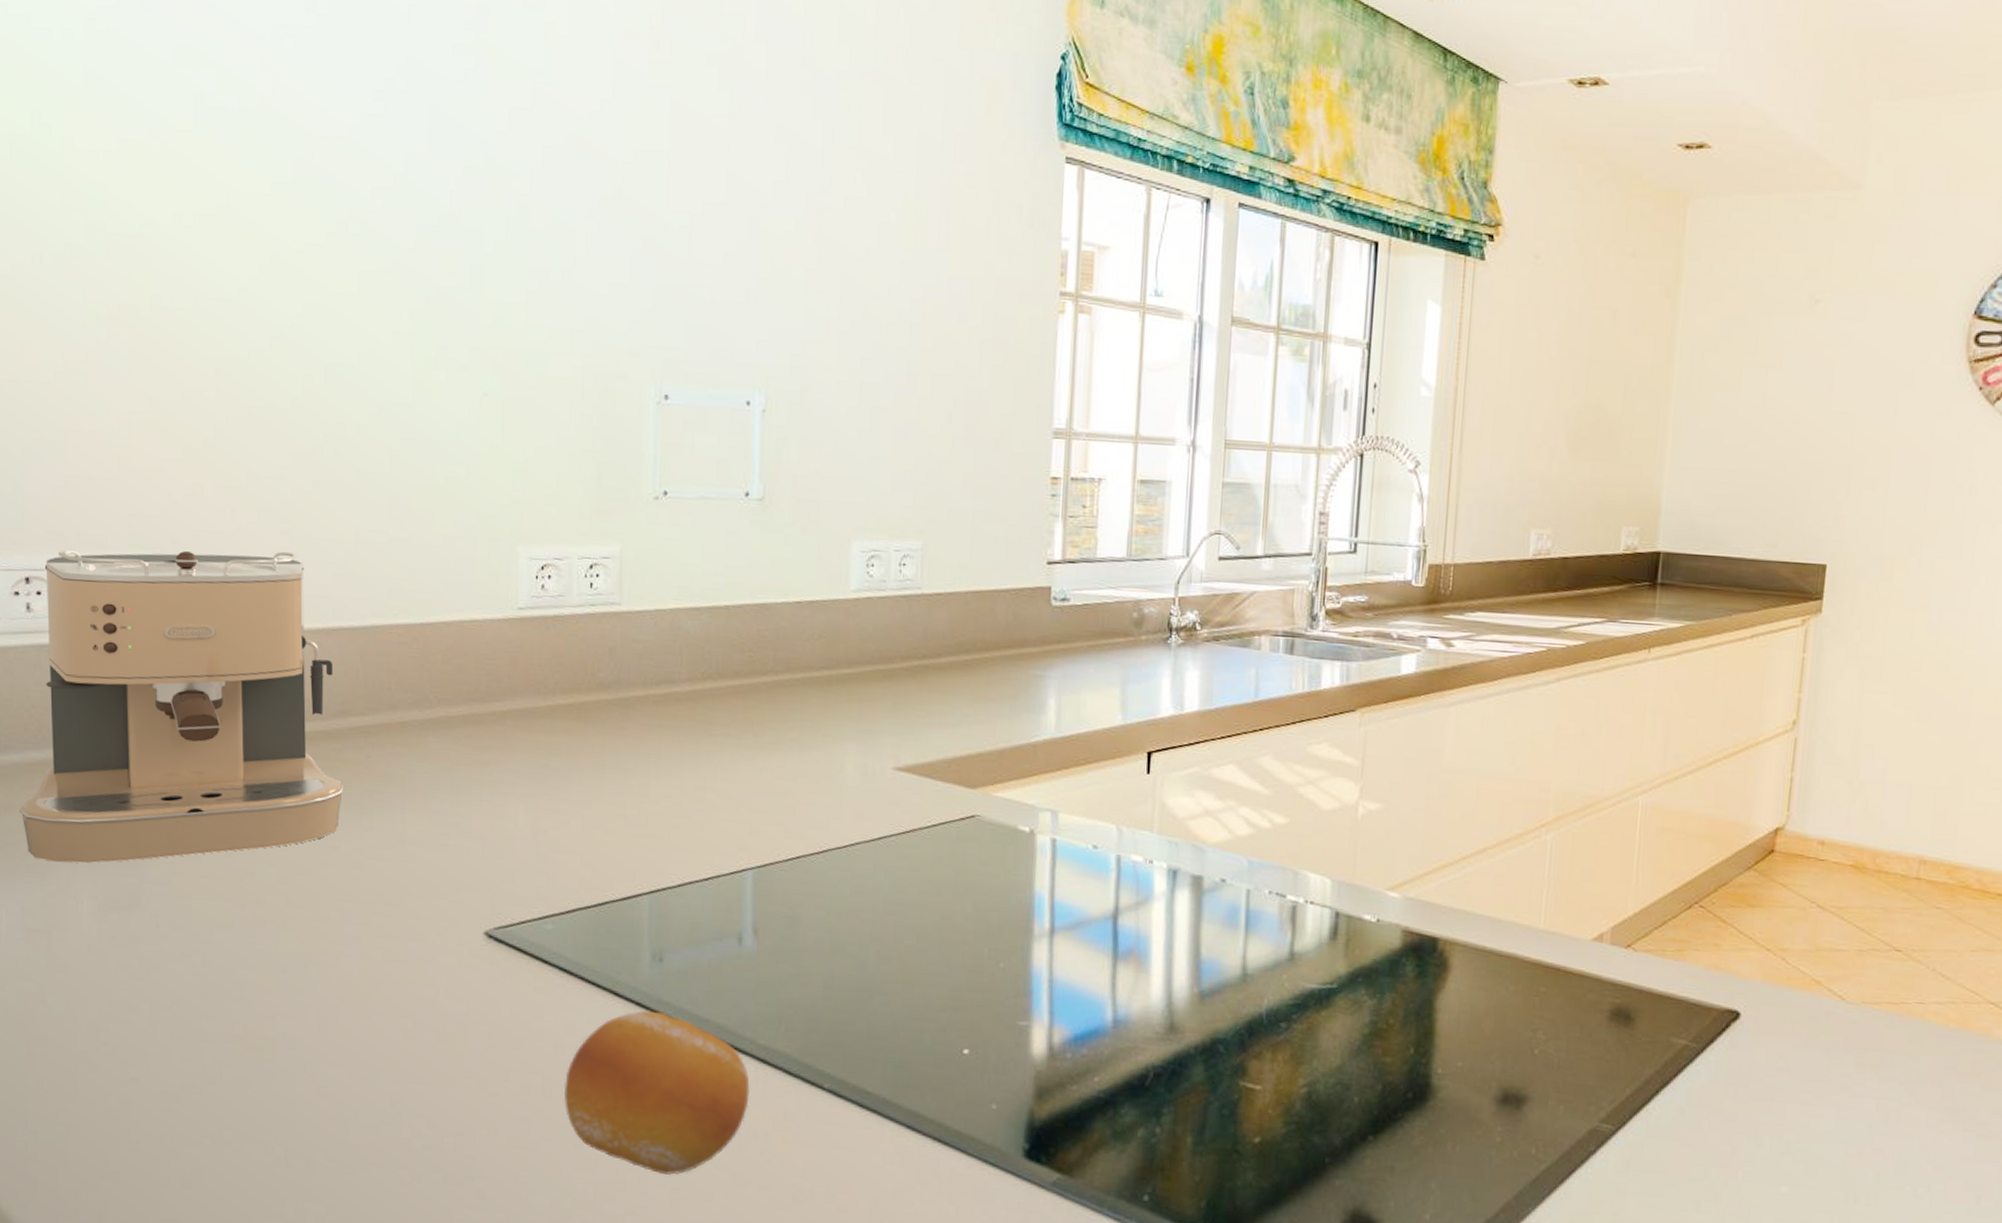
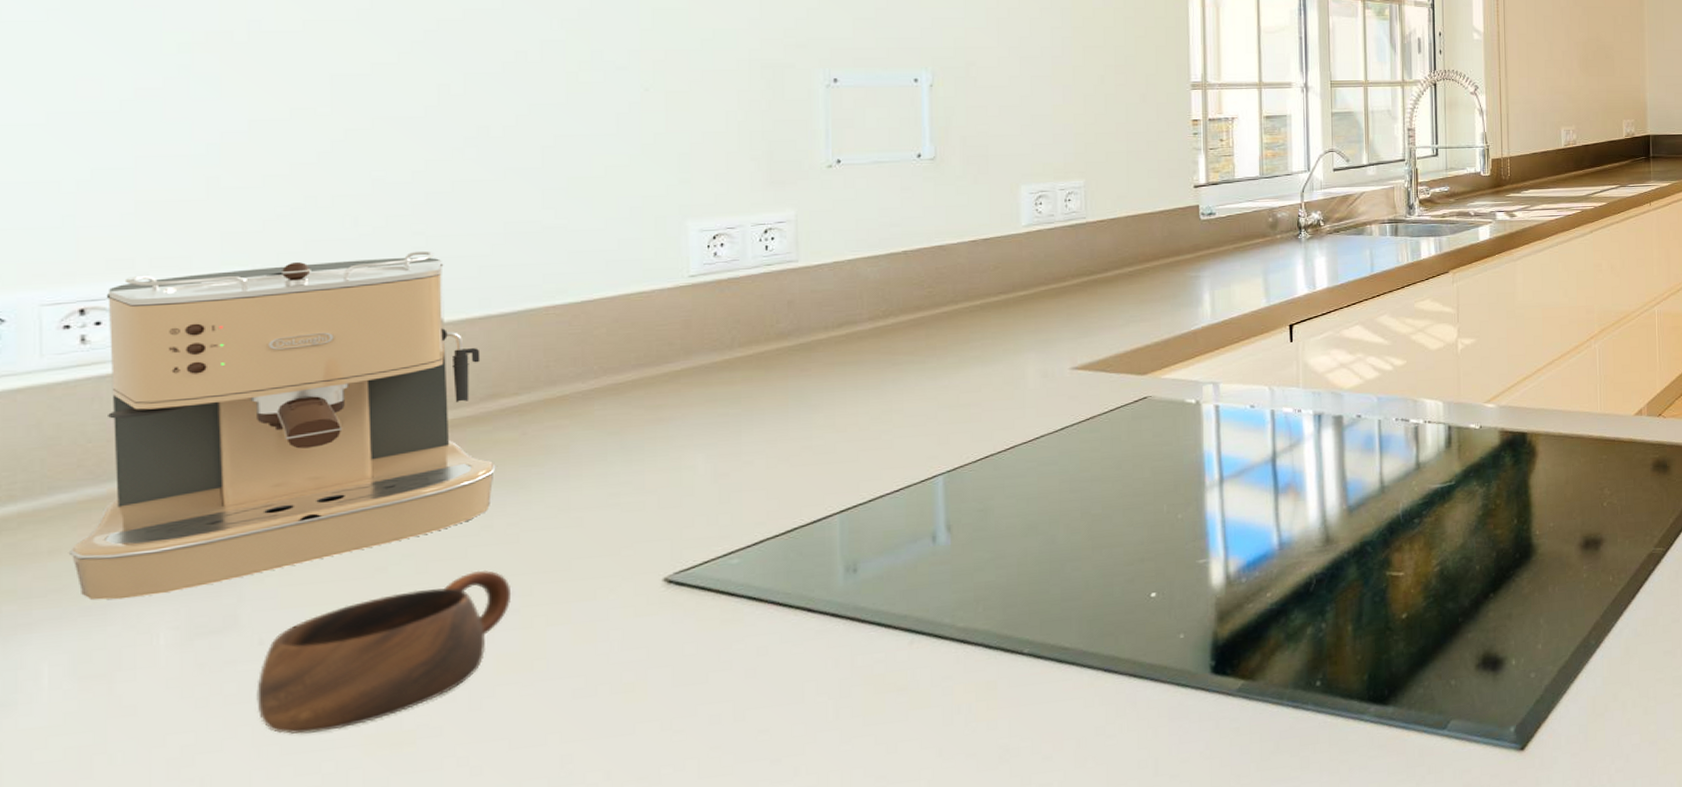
cup: none [154,891,355,1024] -> present [256,569,512,734]
fruit: present [563,1011,750,1175] -> none [757,617,951,767]

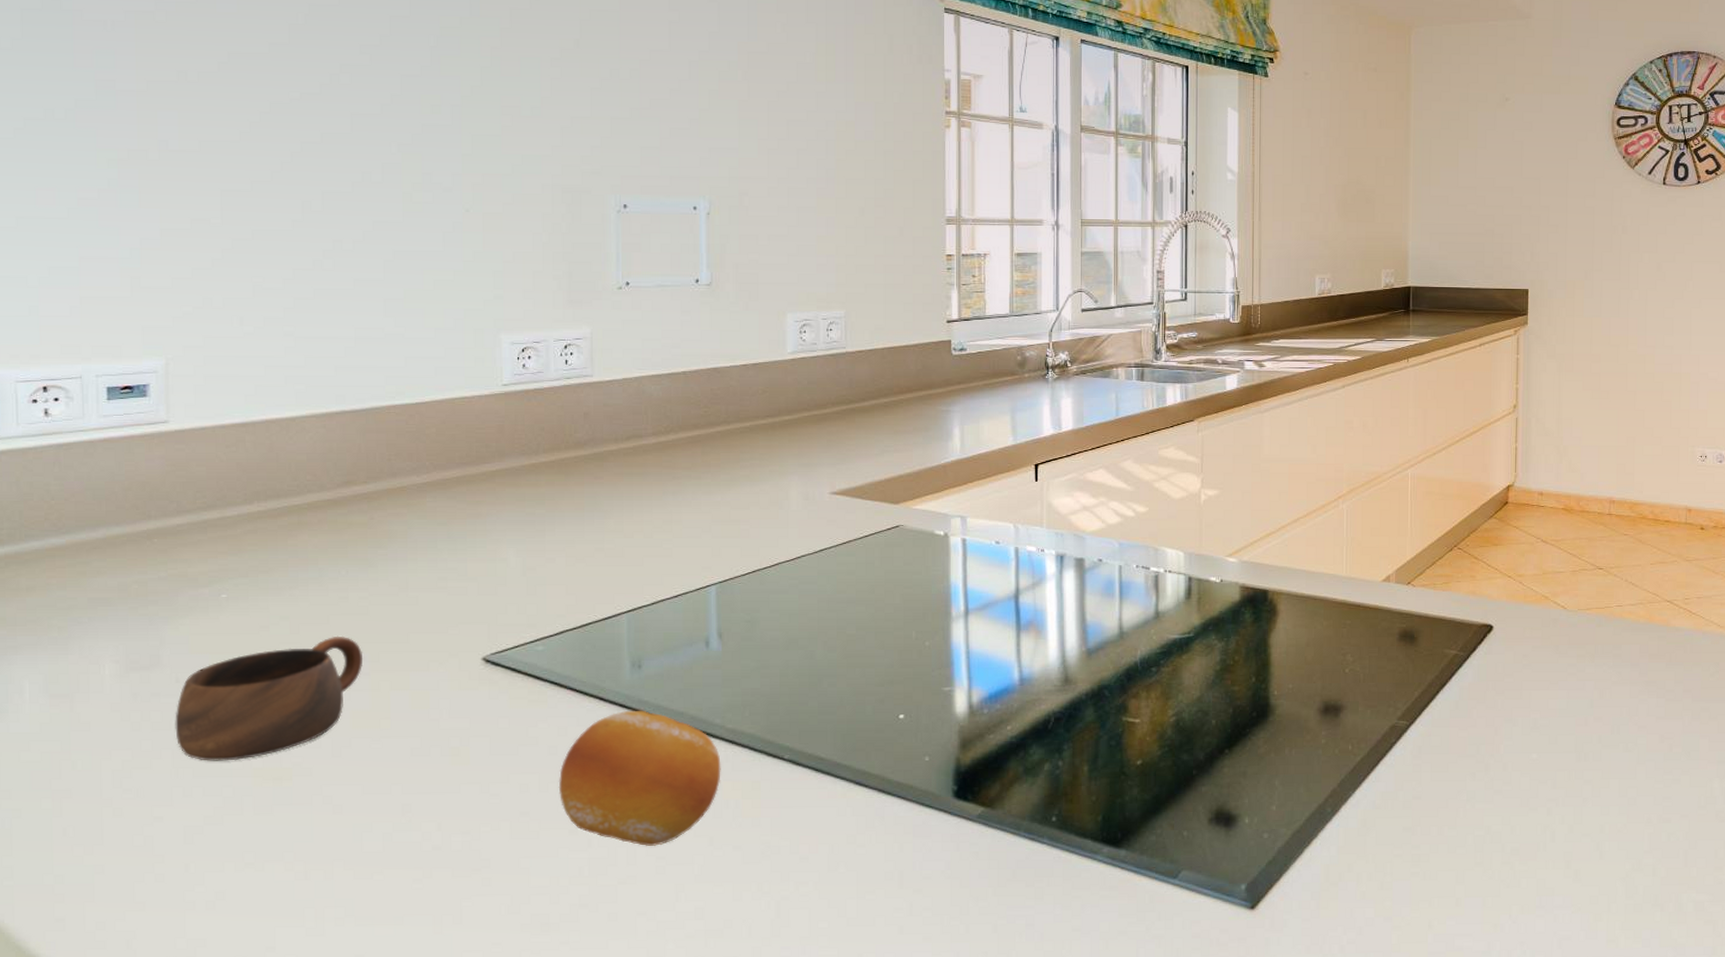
coffee maker: present [68,250,496,600] -> none [40,350,350,633]
fruit: none [757,617,951,767] -> present [558,710,721,846]

